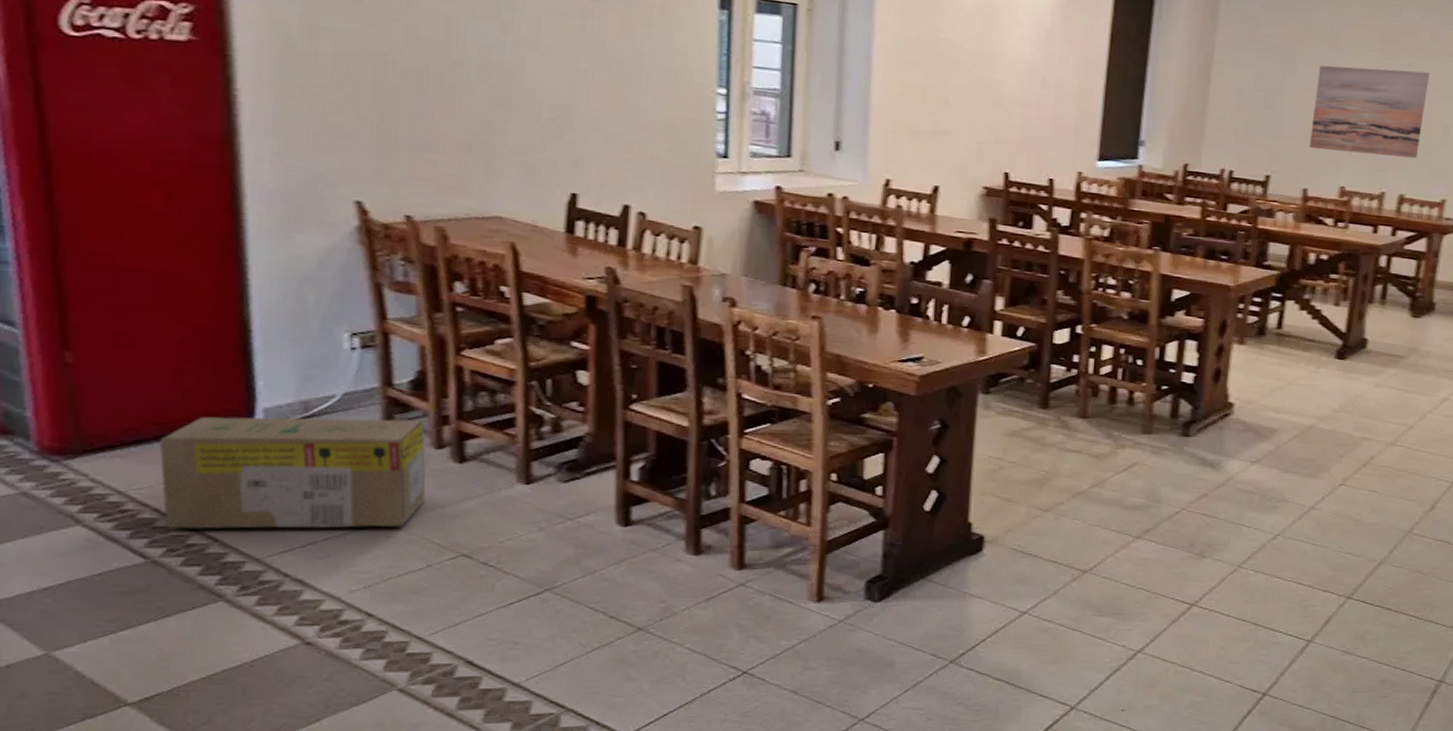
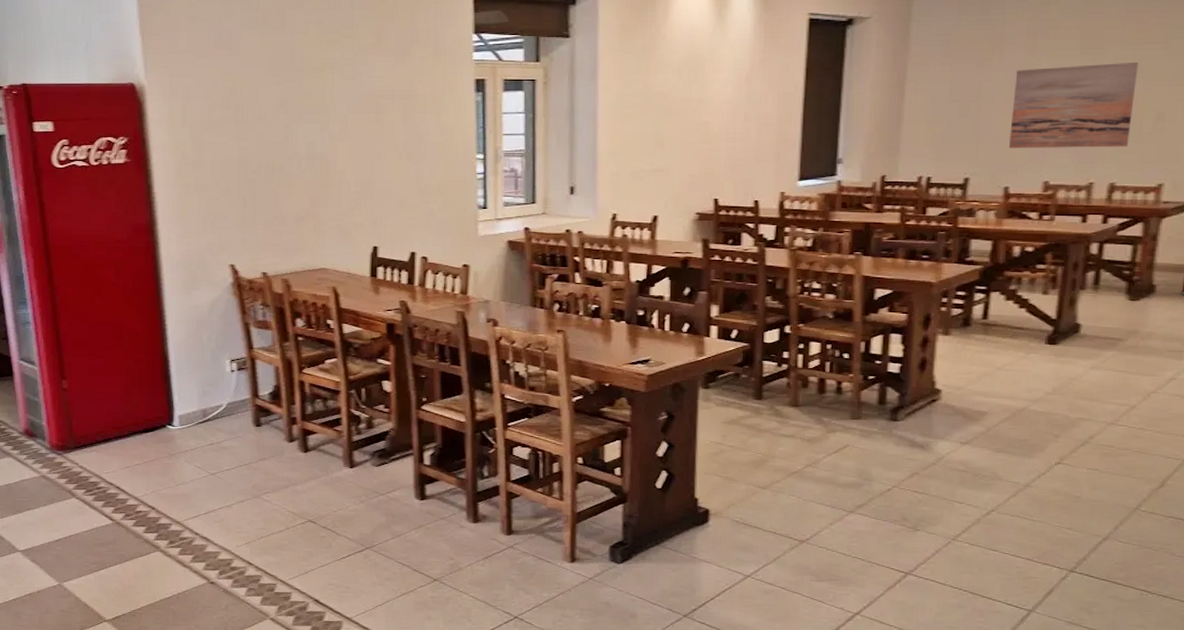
cardboard box: present [159,416,426,529] -> none [118,421,283,501]

